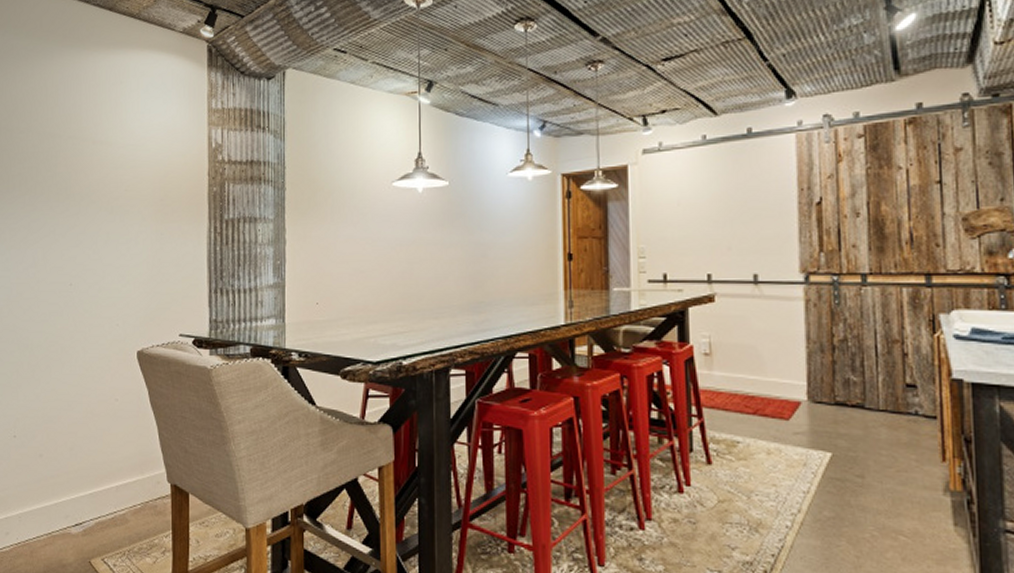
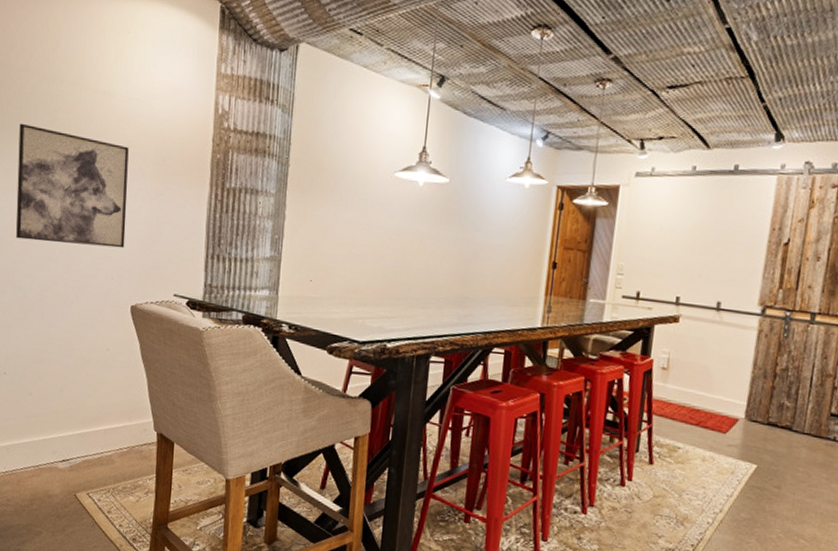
wall art: none [21,182,128,296] -> present [15,123,129,248]

